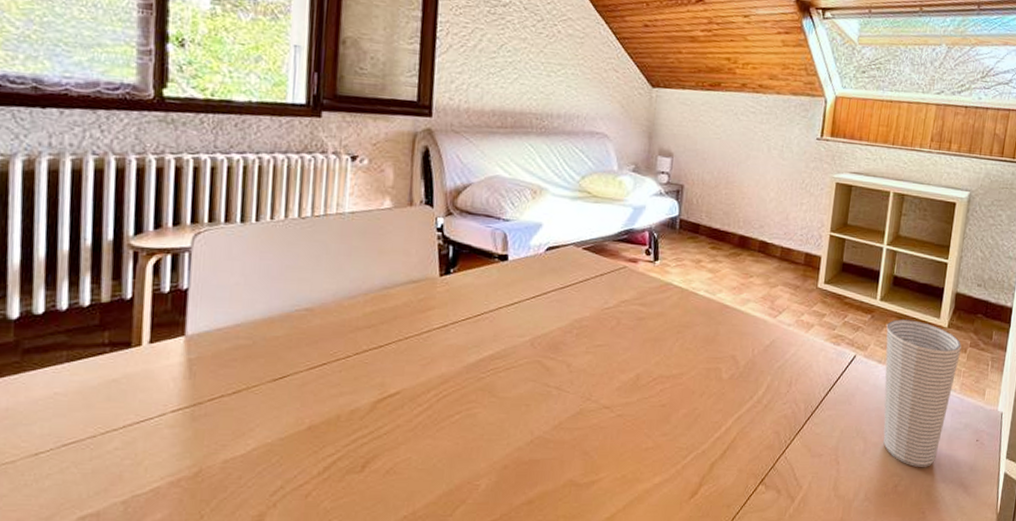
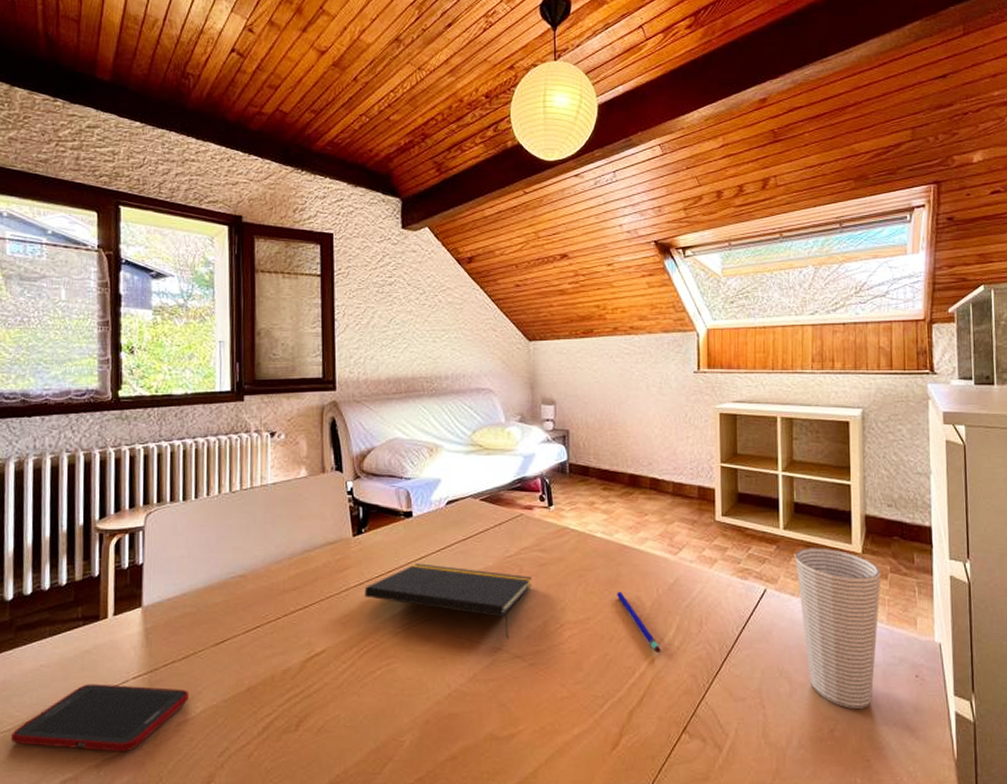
cell phone: none [15,415,239,489] -> present [11,684,189,752]
notepad: none [448,309,629,390] -> present [364,564,532,640]
pen: none [712,349,749,411] -> present [617,591,661,654]

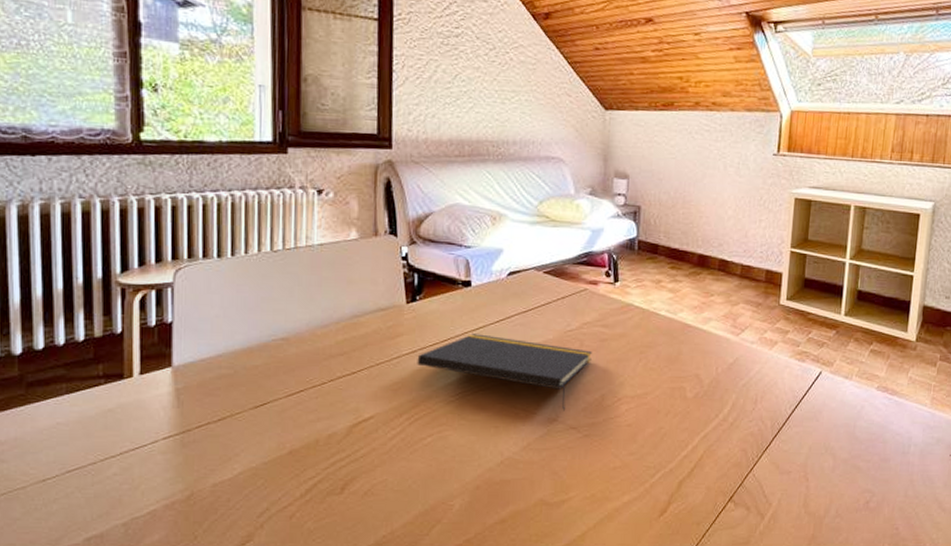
cell phone: present [11,684,189,752] -> none [26,443,225,511]
pen: present [617,591,661,654] -> none [676,369,715,429]
cup: present [795,548,881,708] -> none [852,334,931,483]

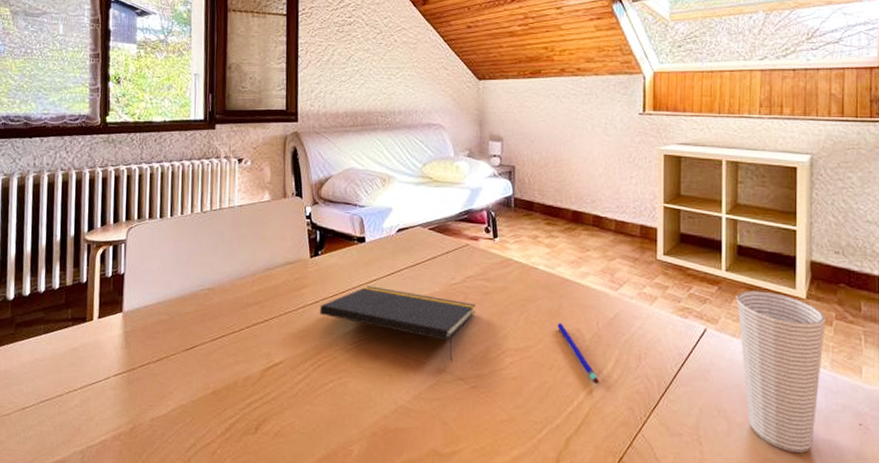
pen: none [676,369,715,429] -> present [557,323,599,385]
cup: none [852,334,931,483] -> present [736,290,825,452]

